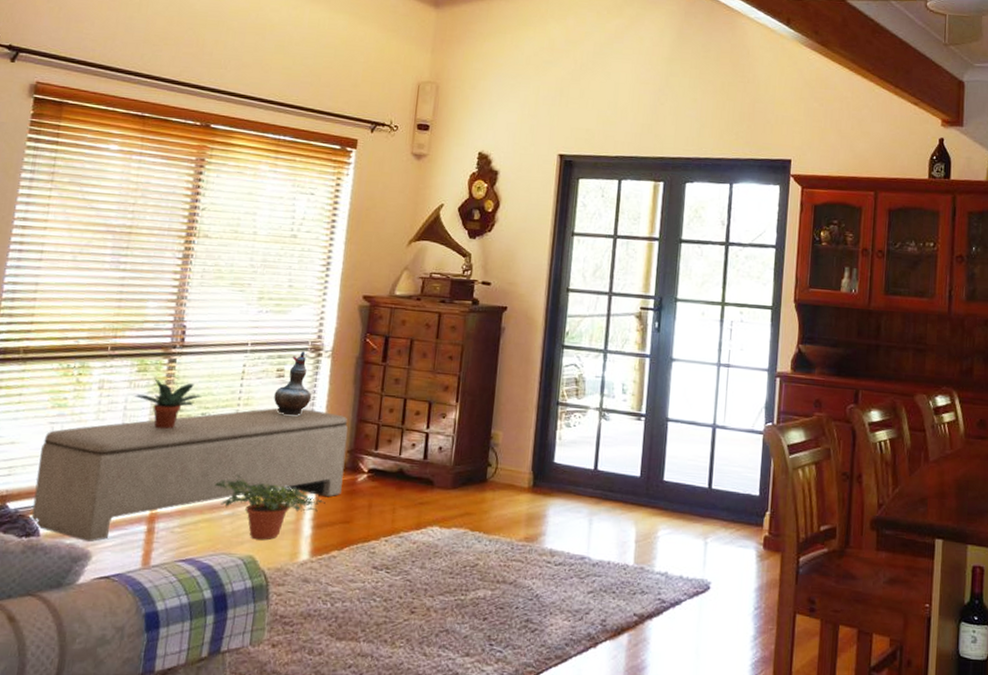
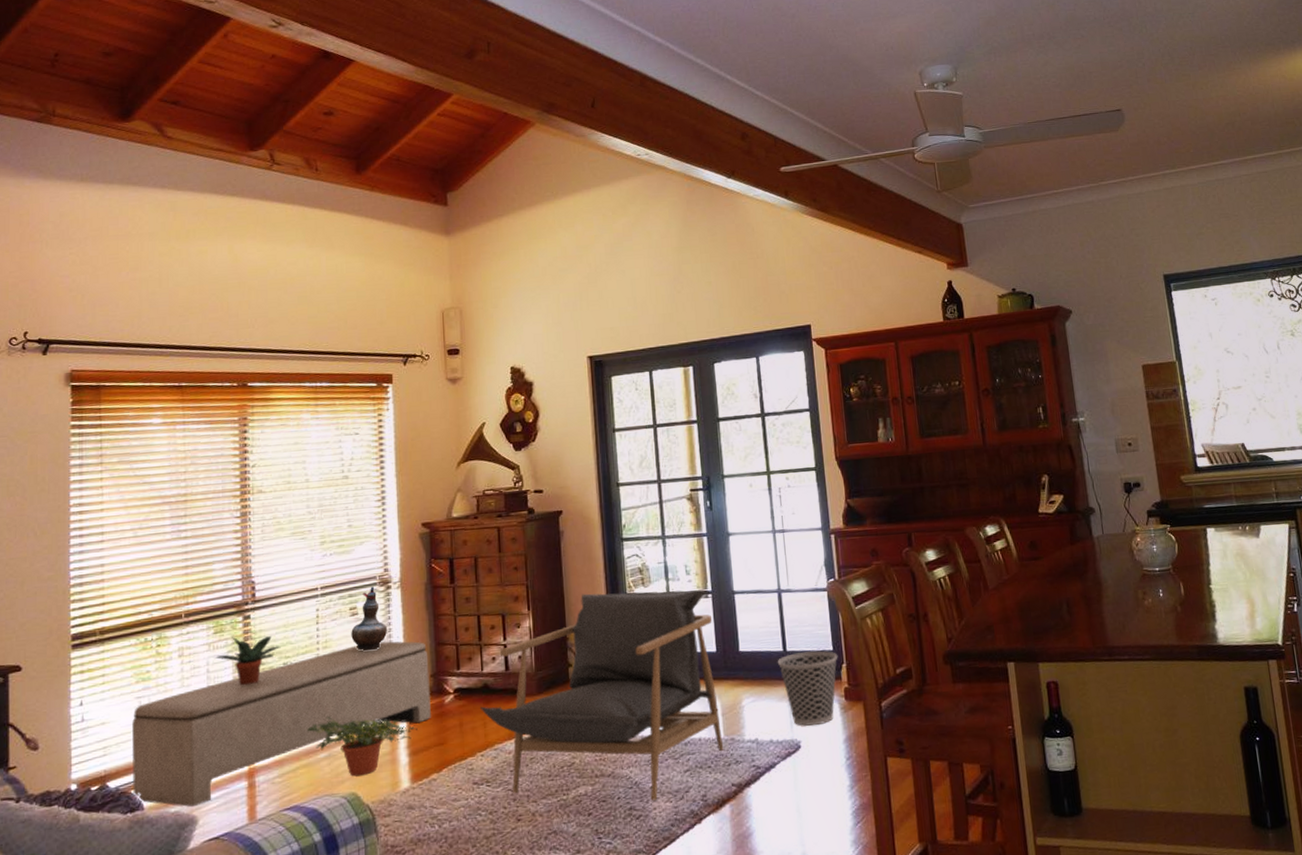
armchair: none [392,395,644,617] -> present [480,590,724,801]
wastebasket: none [700,492,763,570] -> present [777,650,838,726]

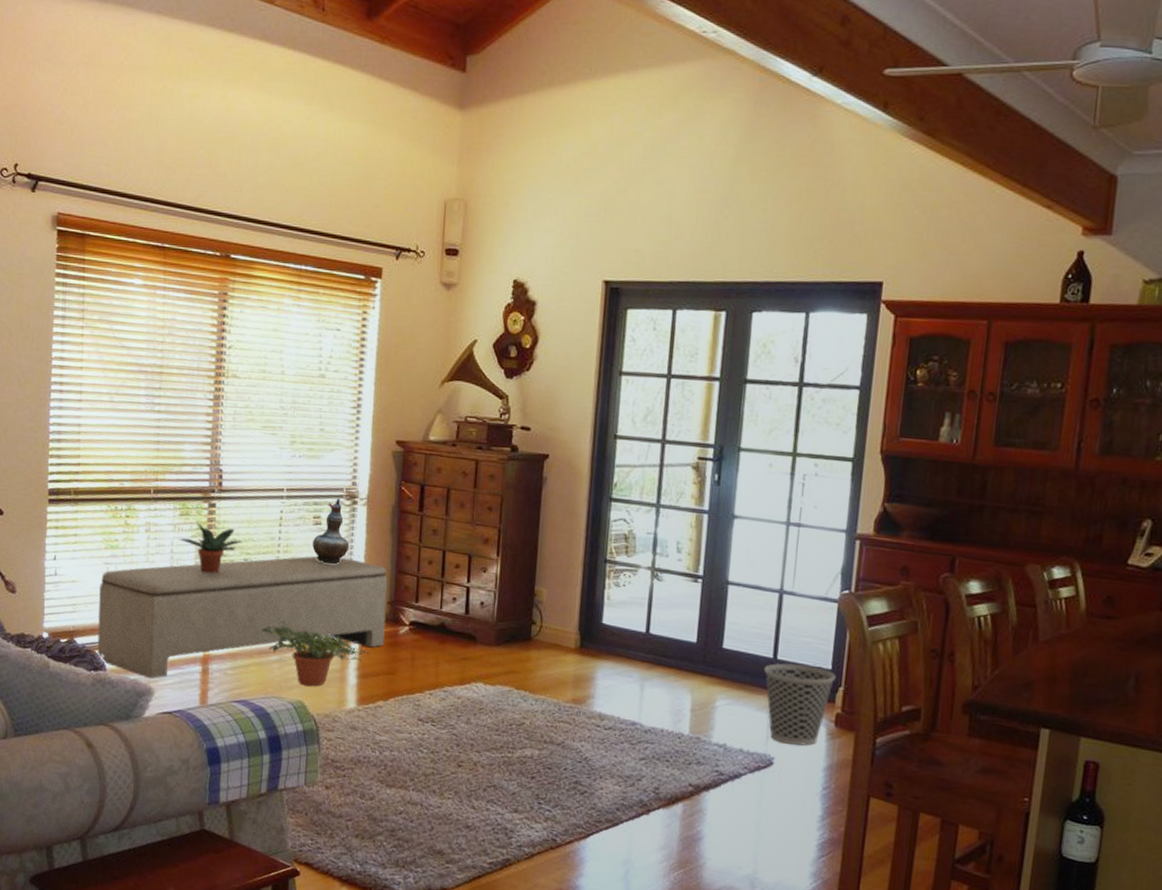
armchair: present [480,590,724,801] -> none [435,550,701,781]

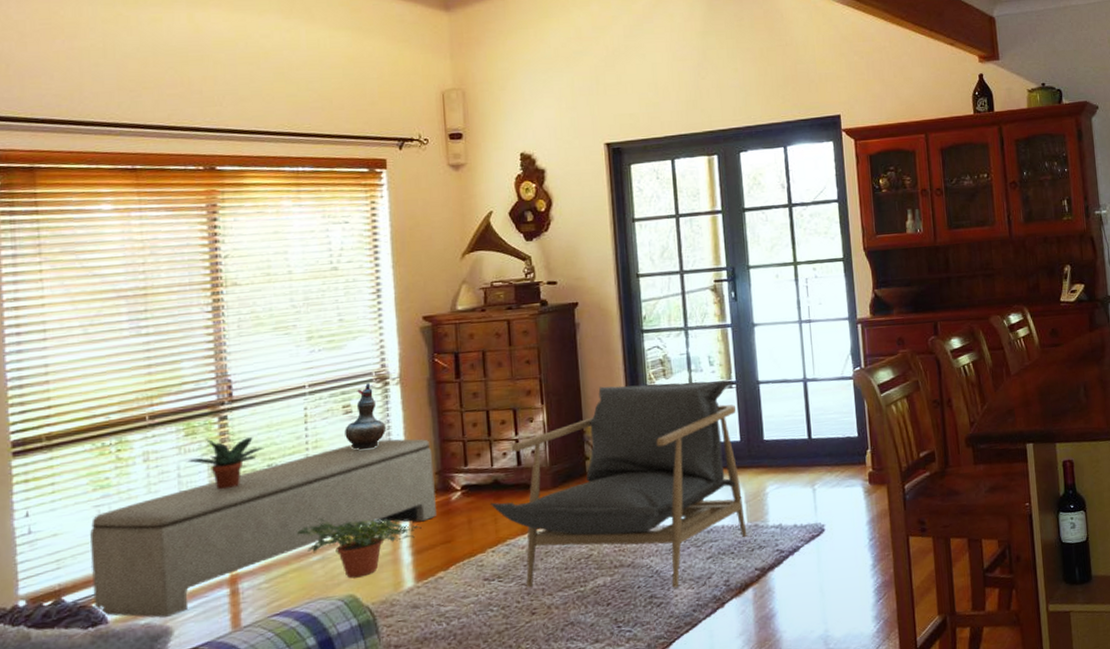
armchair: none [435,550,701,781] -> present [491,380,747,588]
wastebasket: present [763,663,836,747] -> none [802,437,863,510]

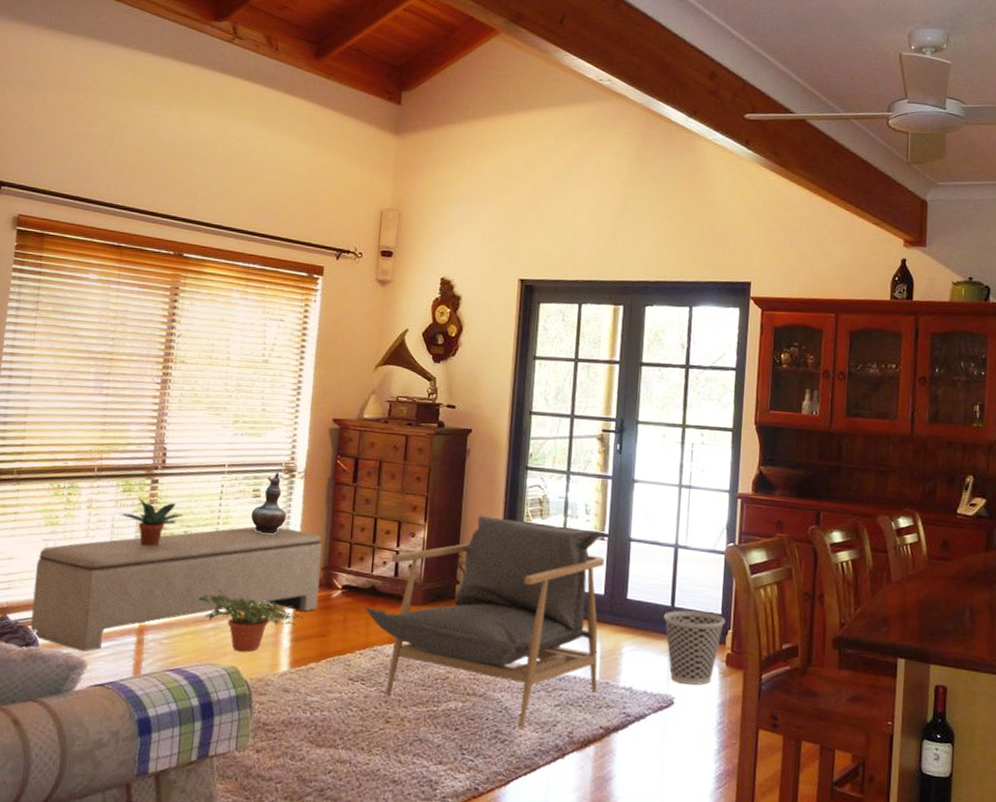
wastebasket: none [802,437,863,510] -> present [663,610,726,686]

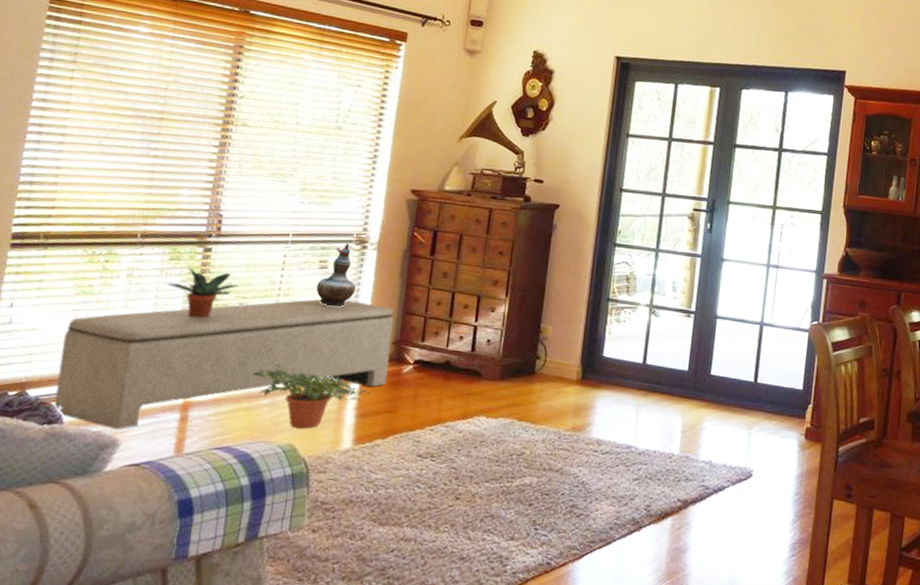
armchair: present [365,515,607,728] -> none [438,290,694,502]
wastebasket: present [663,610,726,686] -> none [745,386,807,459]

